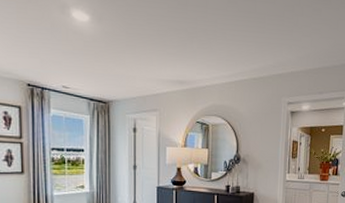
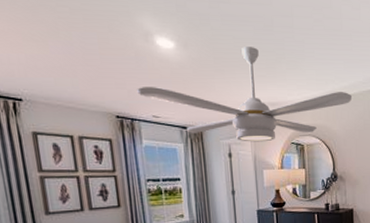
ceiling fan: none [48,24,262,119] -> present [136,47,353,142]

